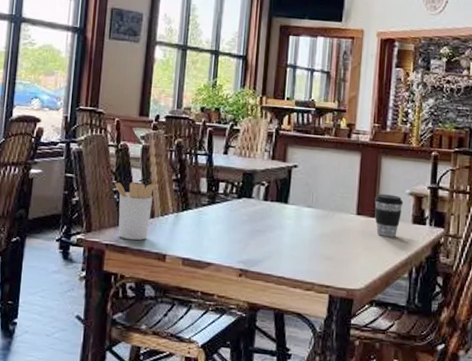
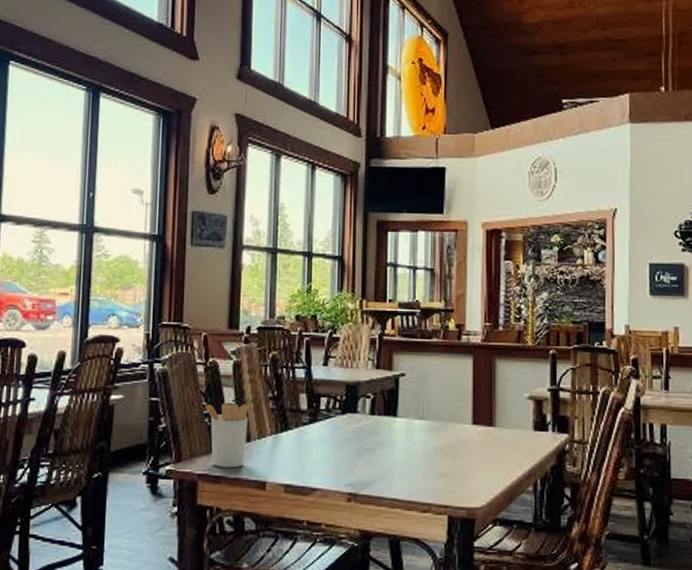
coffee cup: present [374,194,403,237] -> none [491,400,522,447]

